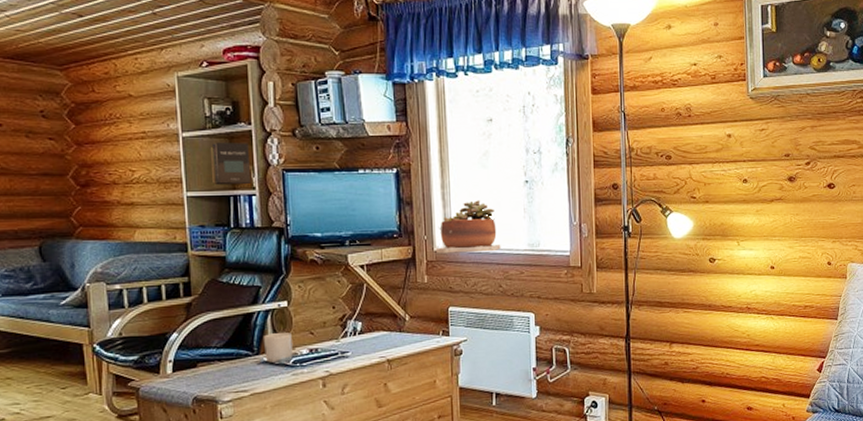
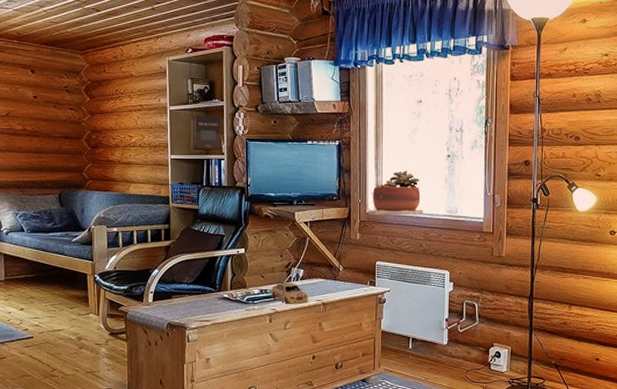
mug: present [262,332,293,364] -> none [224,274,247,300]
toy car: none [323,338,370,365] -> present [271,282,309,305]

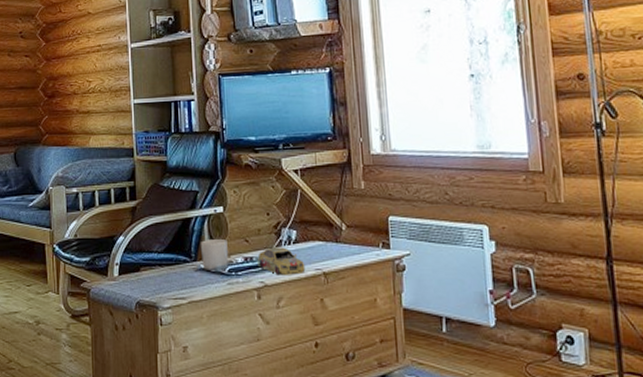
books: present [190,115,222,151] -> none [154,50,191,92]
mug: none [224,274,247,300] -> present [200,238,228,272]
succulent plant: present [368,171,424,216] -> none [373,98,446,157]

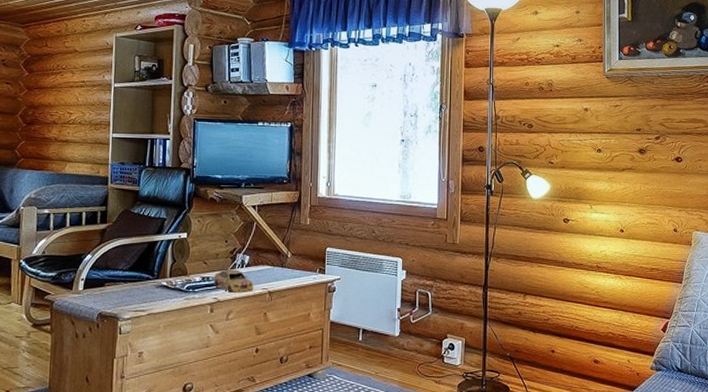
mug: present [200,238,228,272] -> none [163,260,188,288]

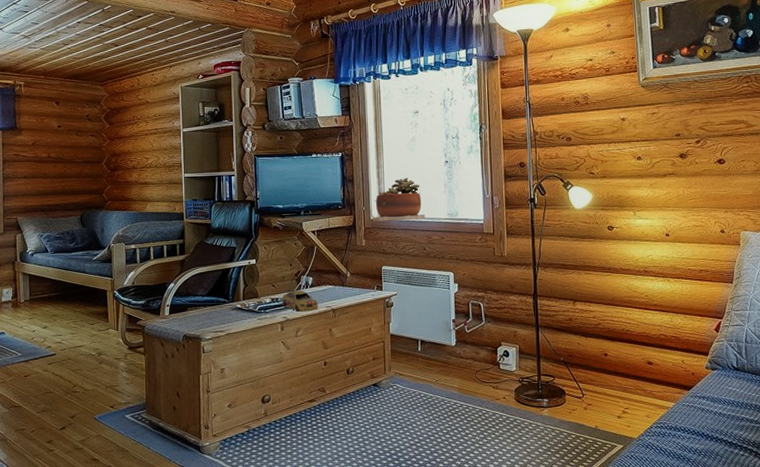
succulent plant: none [319,154,377,201] -> present [372,178,426,222]

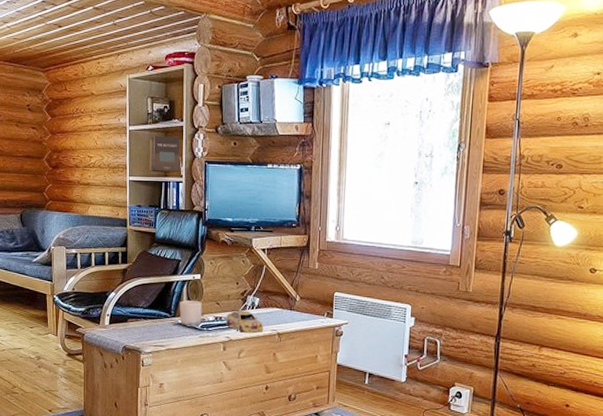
books: none [202,135,232,169] -> present [149,136,180,173]
mug: none [236,284,259,310] -> present [179,300,202,326]
succulent plant: present [372,178,426,222] -> none [328,198,387,246]

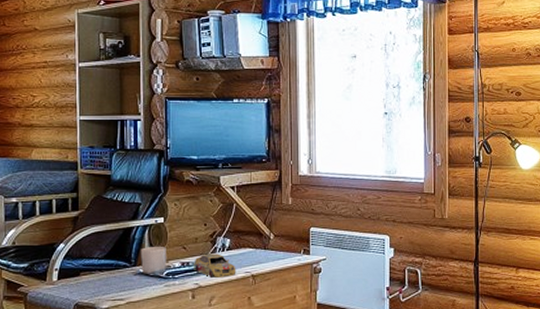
books: present [149,136,180,173] -> none [102,73,138,111]

